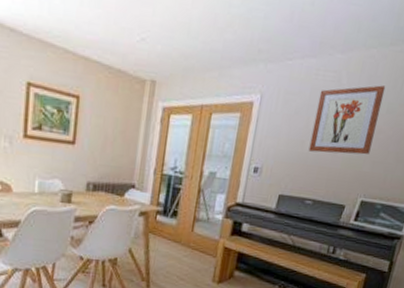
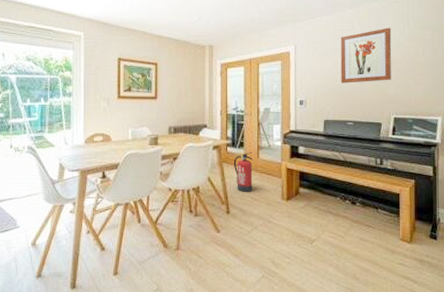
fire extinguisher: none [161,224,187,270] -> present [233,152,253,192]

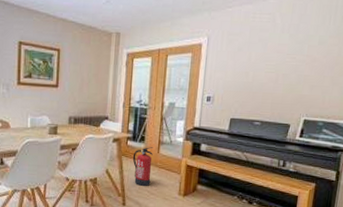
wall art: present [340,28,392,83] -> none [253,22,316,81]

